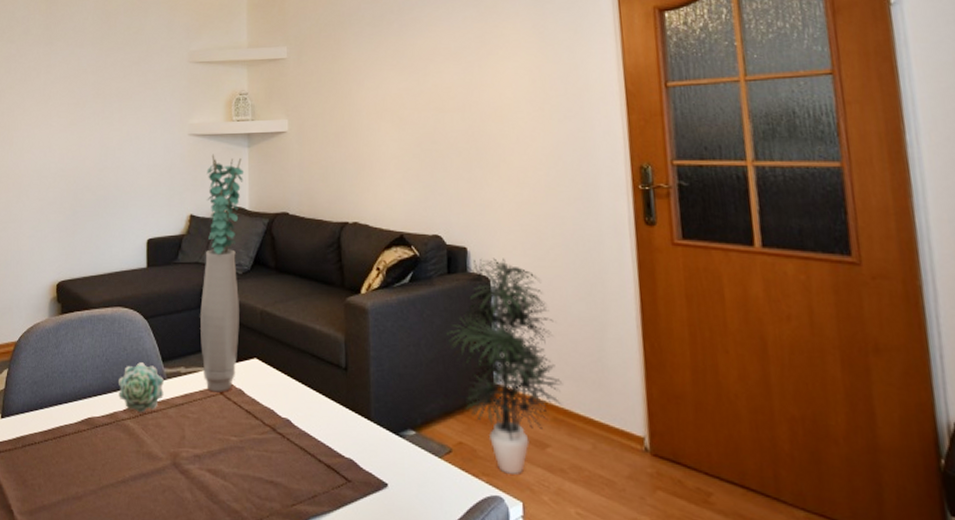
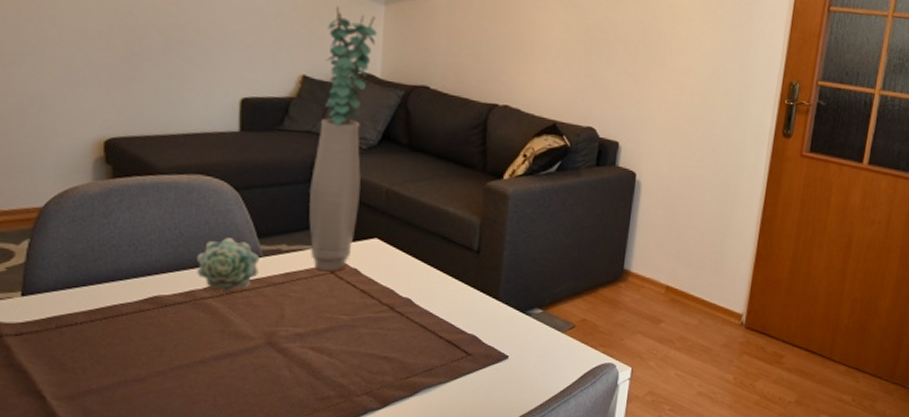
plant: present [446,258,563,475] -> none [585,154,687,346]

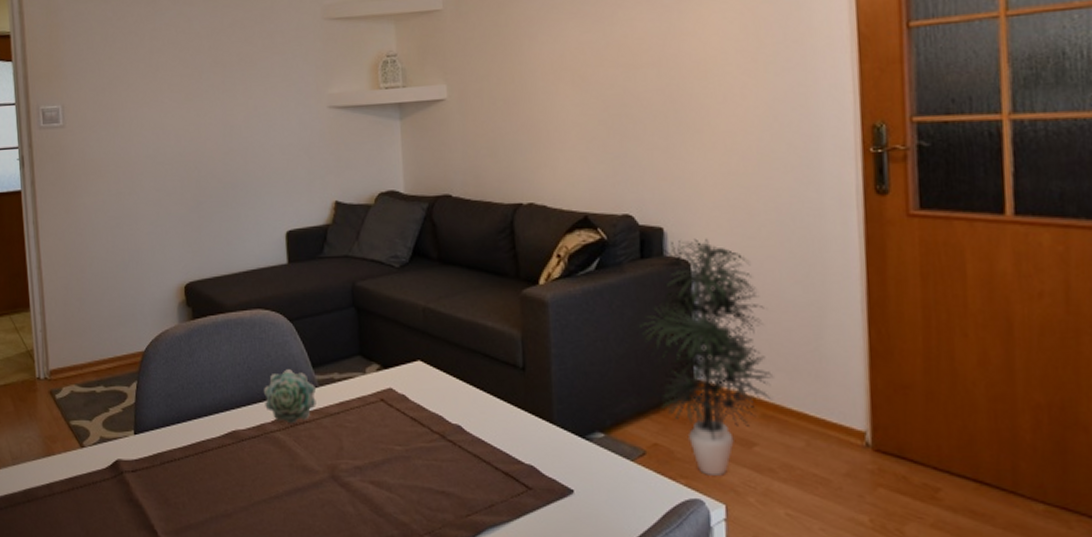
vase: present [309,6,378,272] -> none [352,129,400,399]
plant: none [585,154,687,346] -> present [638,238,774,477]

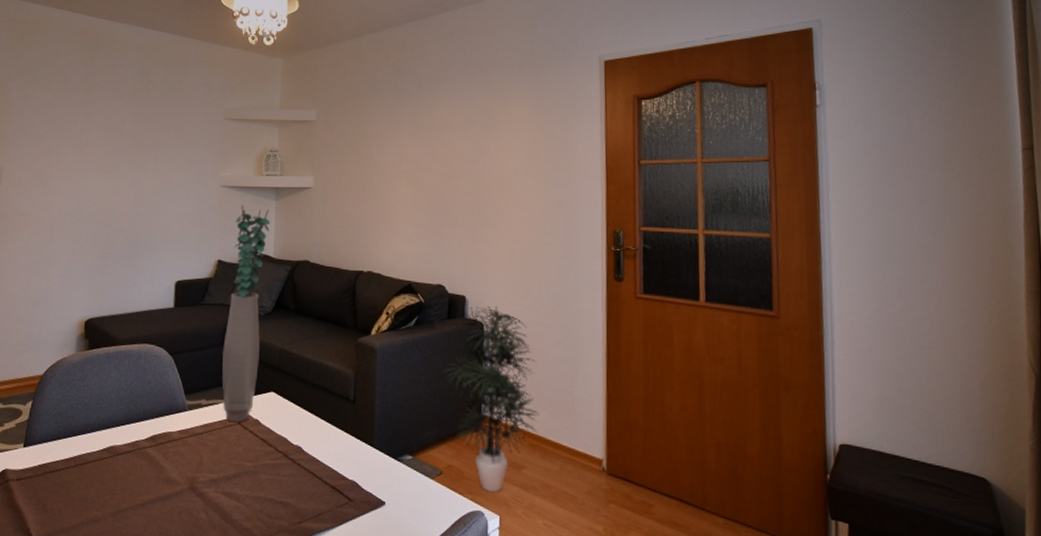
succulent plant: present [264,369,316,424] -> none [141,395,185,442]
vase: none [352,129,400,399] -> present [222,205,271,423]

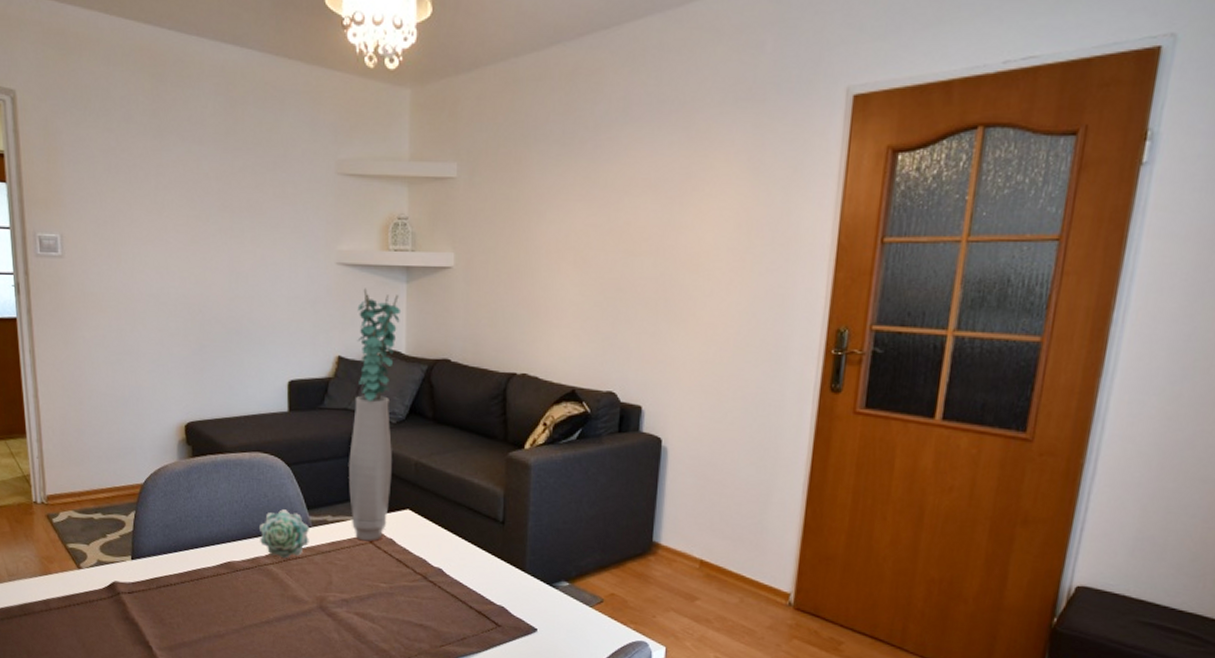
succulent plant: none [141,395,185,442] -> present [260,509,309,559]
plant: present [443,306,540,493] -> none [609,418,721,624]

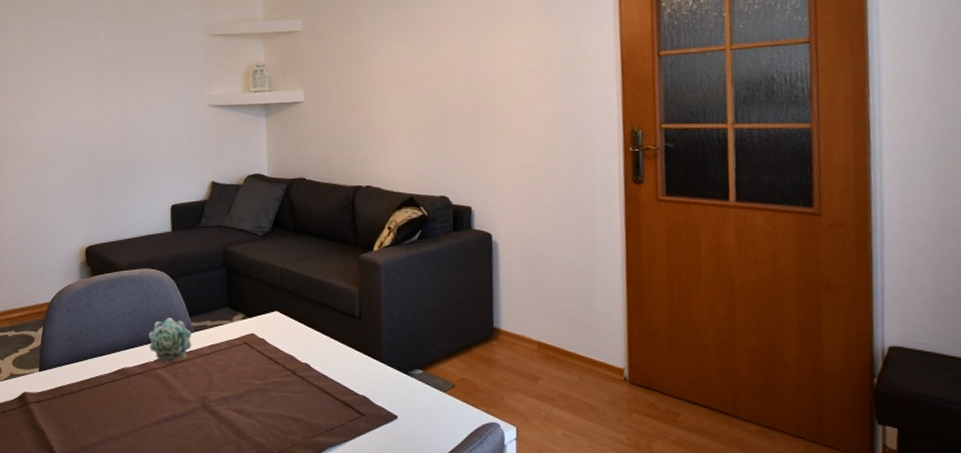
vase: present [349,288,402,542] -> none [224,124,263,342]

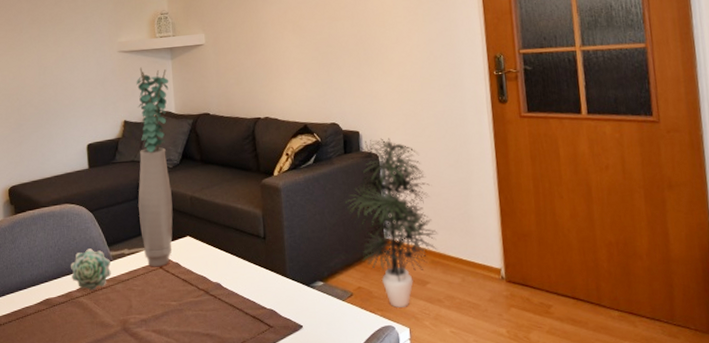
vase: none [224,124,263,342] -> present [136,67,173,267]
plant: none [451,216,555,405] -> present [344,137,438,309]

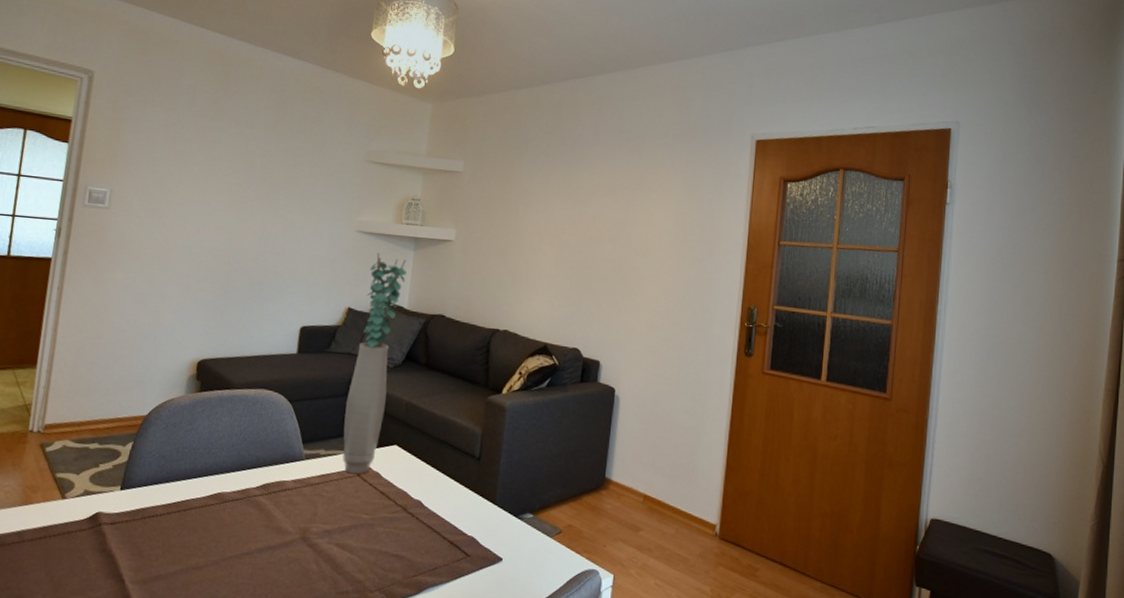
succulent plant: present [71,248,111,291] -> none [253,443,302,491]
plant: present [344,137,438,309] -> none [571,372,661,553]

